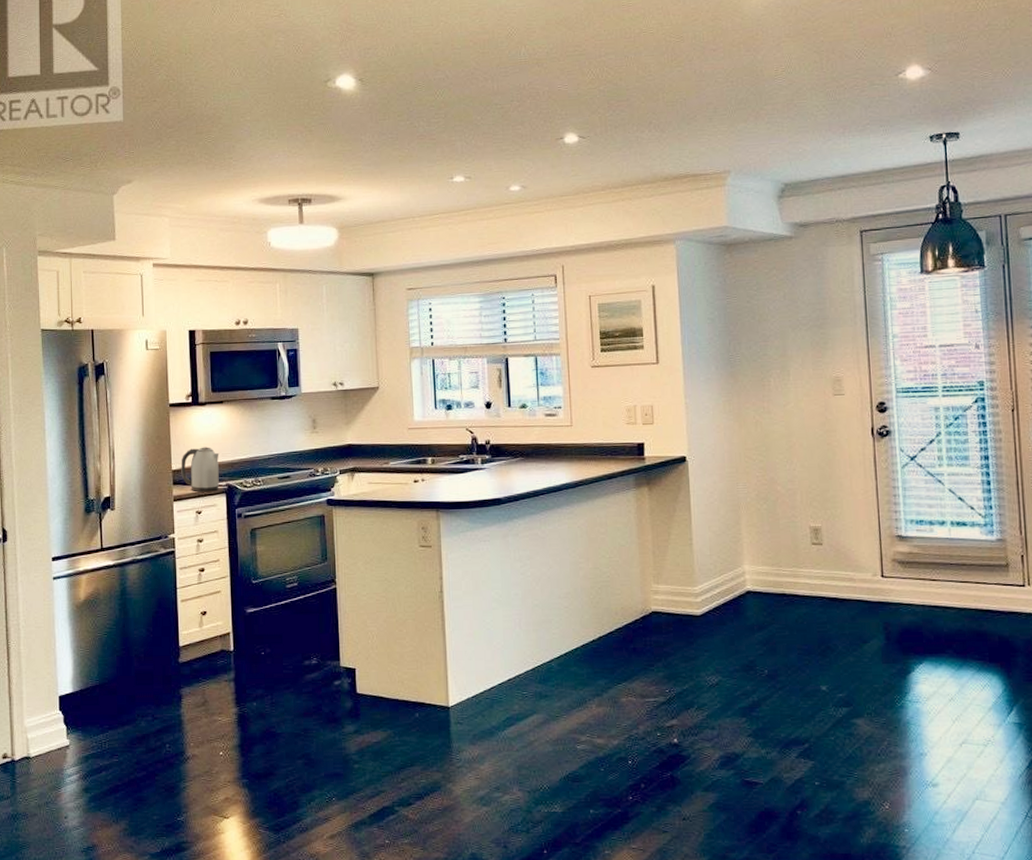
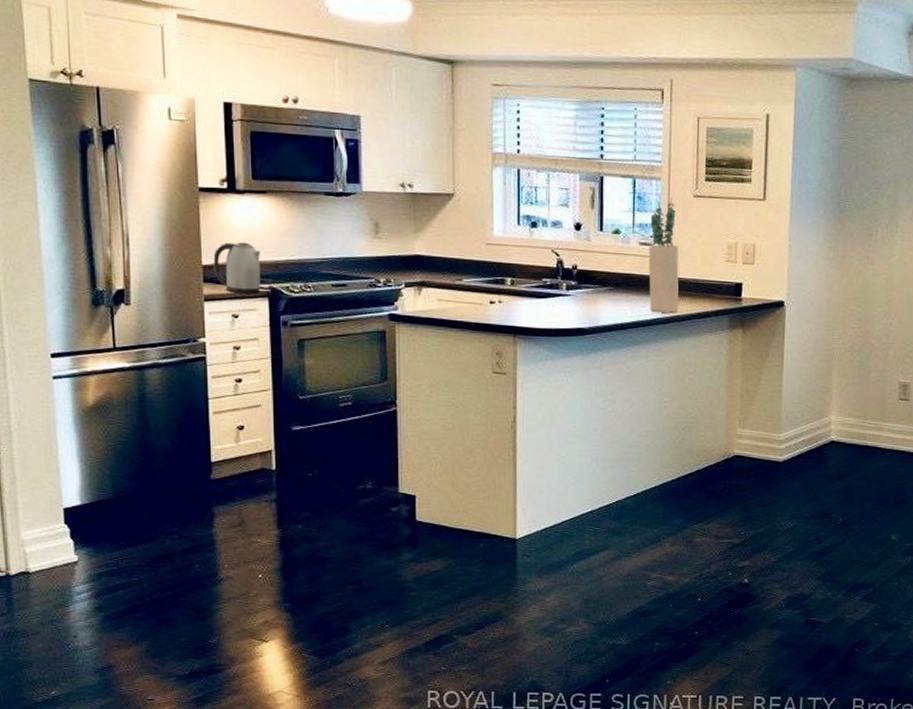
vase: none [553,370,586,479] -> present [648,197,679,314]

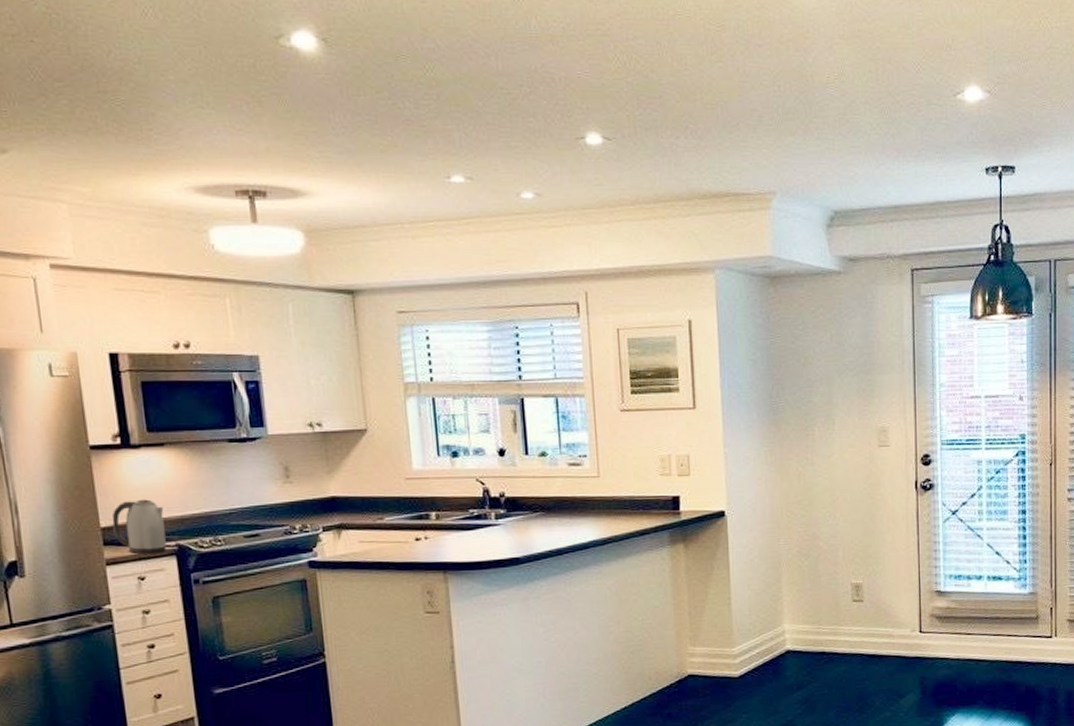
vase: present [648,197,679,314] -> none [577,413,616,535]

